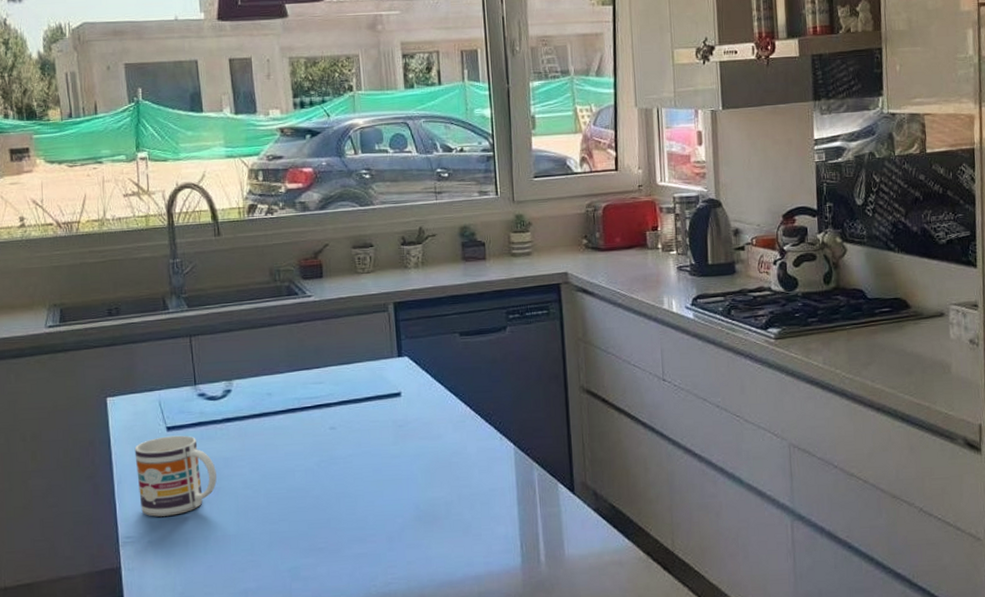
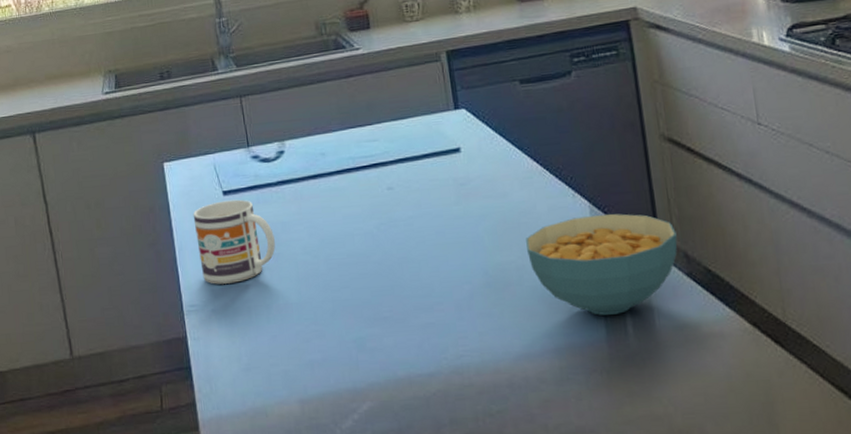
cereal bowl: none [456,455,588,547] -> present [526,213,678,316]

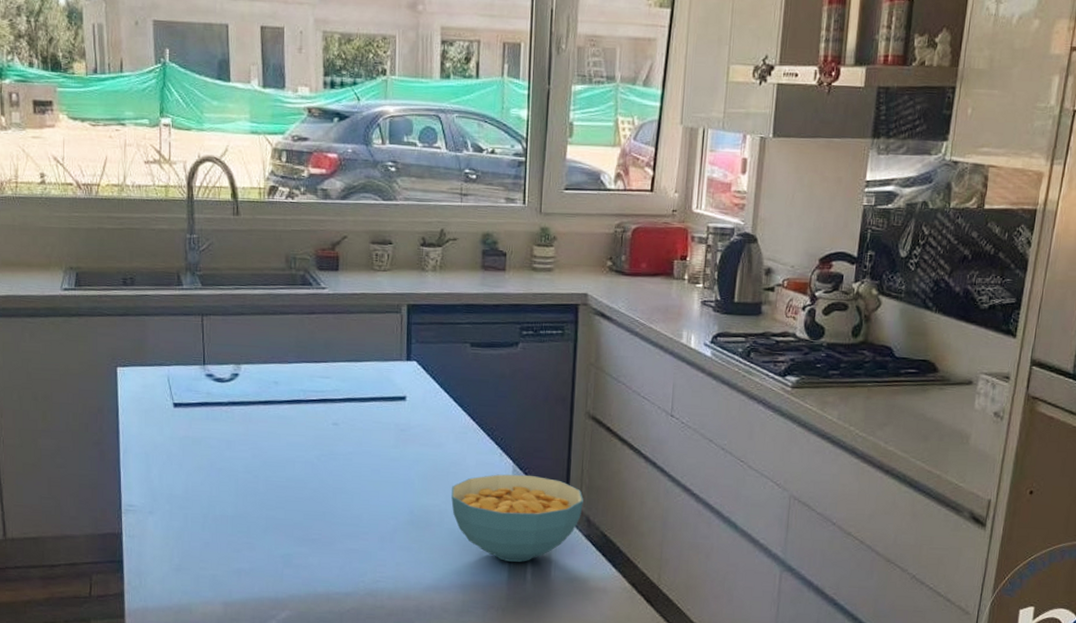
mug: present [193,199,276,284] -> none [141,412,219,490]

